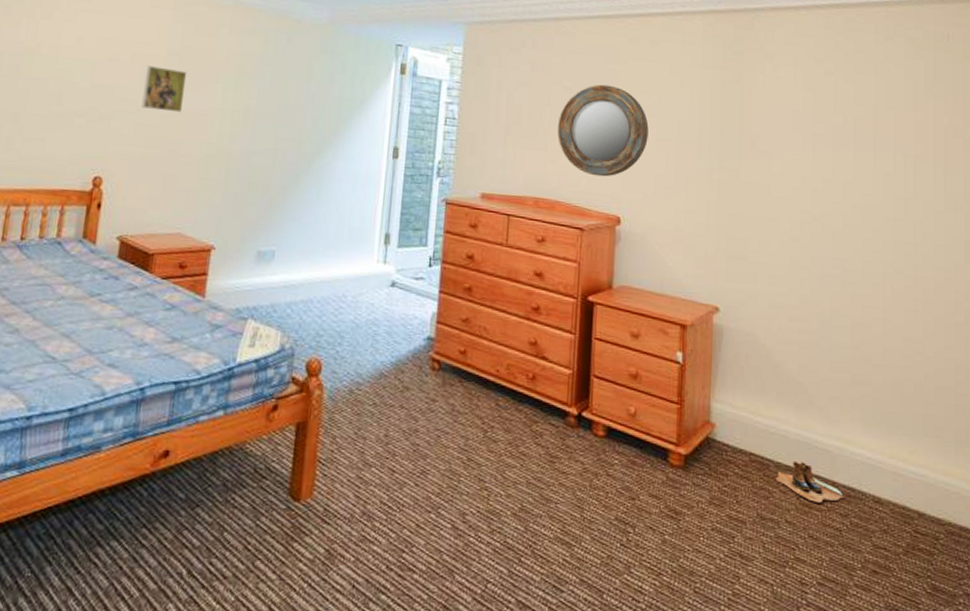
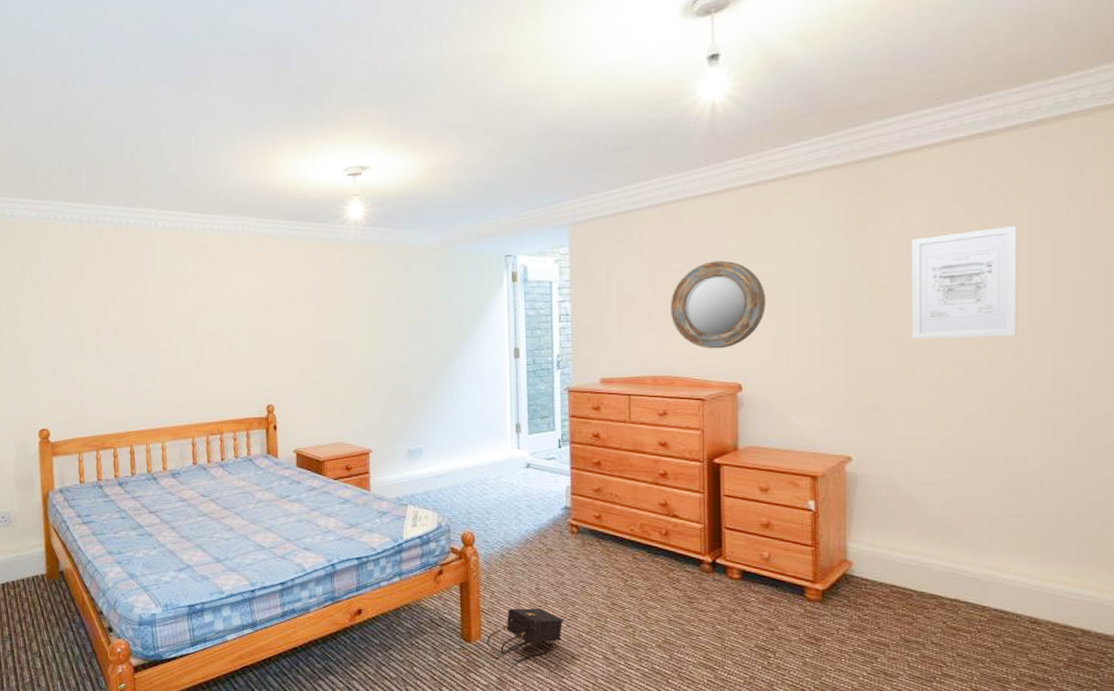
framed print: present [141,66,188,113] -> none [292,308,327,345]
satchel: none [319,459,414,528] -> present [487,608,565,661]
boots: present [775,460,845,503] -> none [919,589,997,625]
wall art: none [777,92,865,200] -> present [912,226,1017,340]

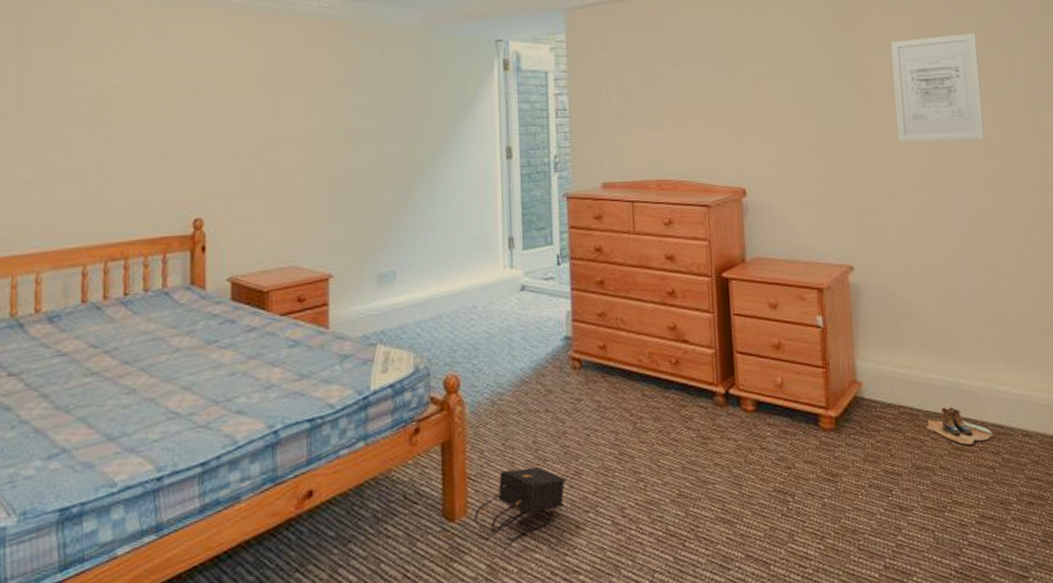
home mirror: present [669,260,766,349] -> none [671,55,765,150]
boots: none [919,589,997,625] -> present [926,406,995,445]

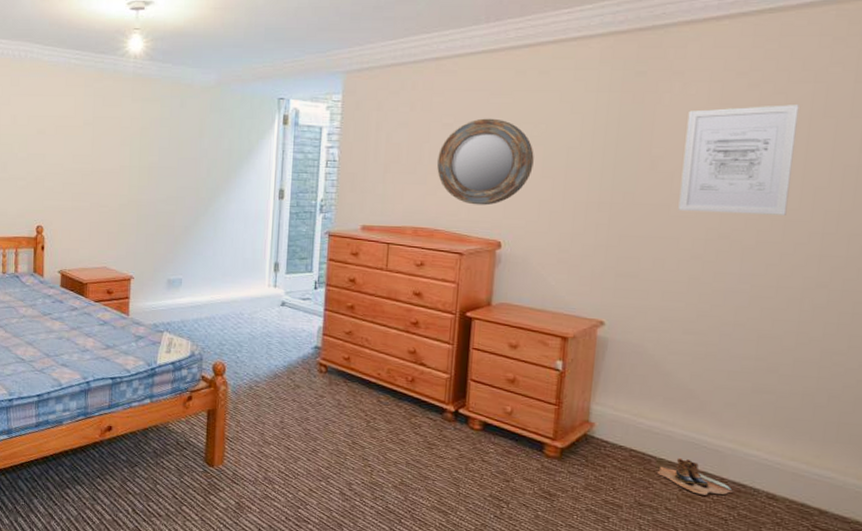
satchel: present [474,467,567,541] -> none [229,438,306,489]
home mirror: none [671,55,765,150] -> present [436,118,534,206]

